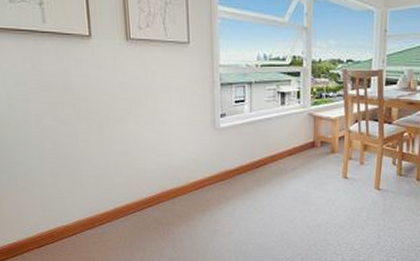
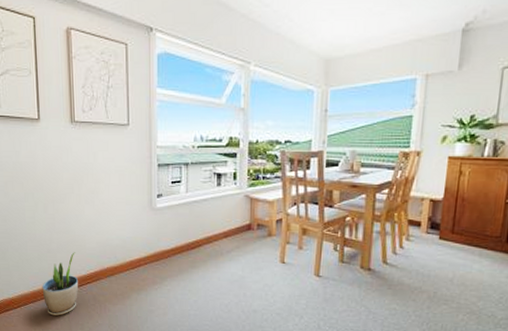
potted plant: none [99,175,140,241] -> present [42,252,79,316]

